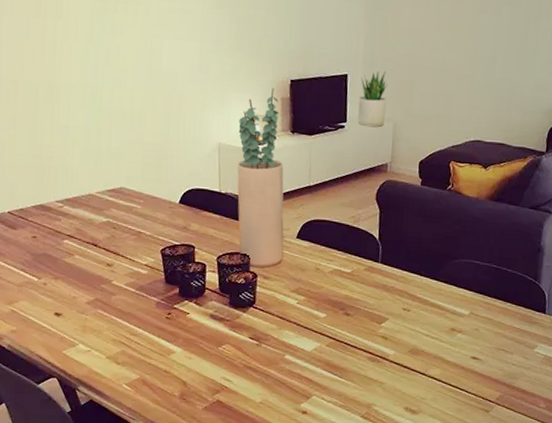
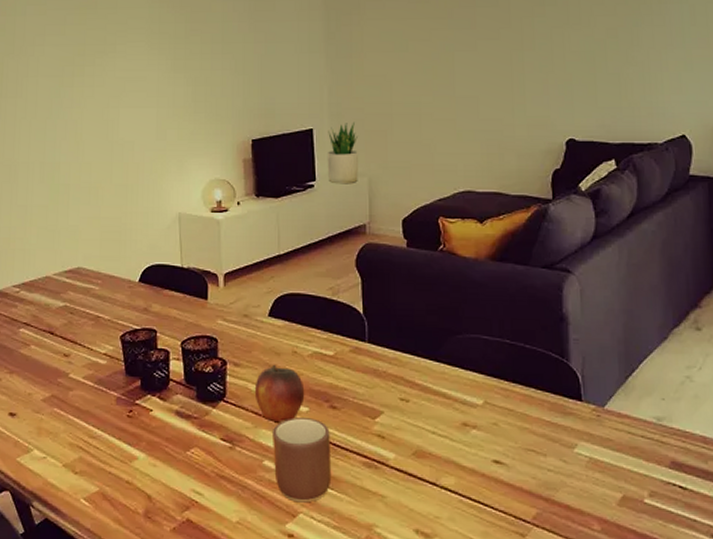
vase: present [236,87,284,268] -> none [198,149,255,354]
fruit: none [280,278,324,325] -> present [254,364,305,422]
mug: none [293,322,343,388] -> present [273,417,332,503]

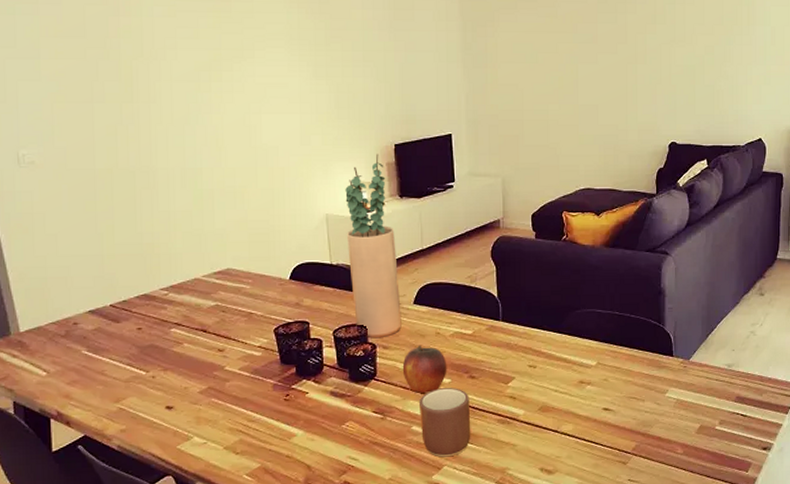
vase: none [198,149,255,354] -> present [345,153,402,339]
planter: present [327,121,358,184] -> none [465,127,493,185]

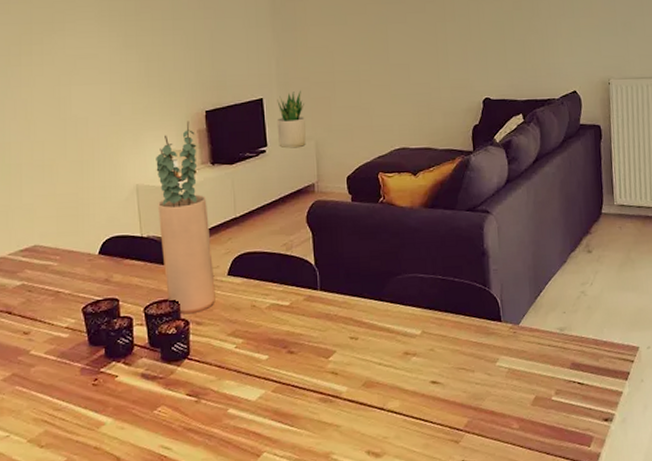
fruit: present [402,345,447,393] -> none [217,319,264,372]
mug: present [420,388,471,457] -> none [236,364,292,443]
planter: none [465,127,493,185] -> present [276,90,306,149]

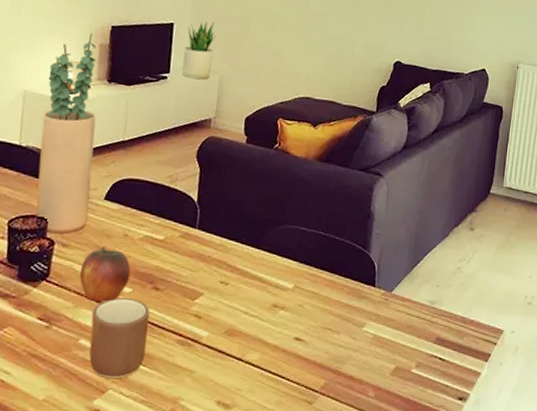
fruit: none [217,319,264,372] -> present [79,246,131,302]
mug: none [236,364,292,443] -> present [89,298,150,379]

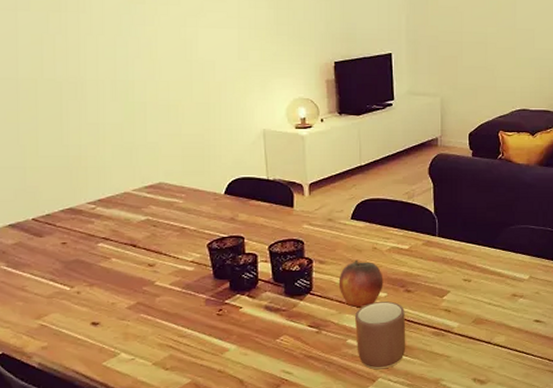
vase: present [35,33,97,234] -> none [283,70,338,254]
planter: present [182,21,215,80] -> none [404,48,432,103]

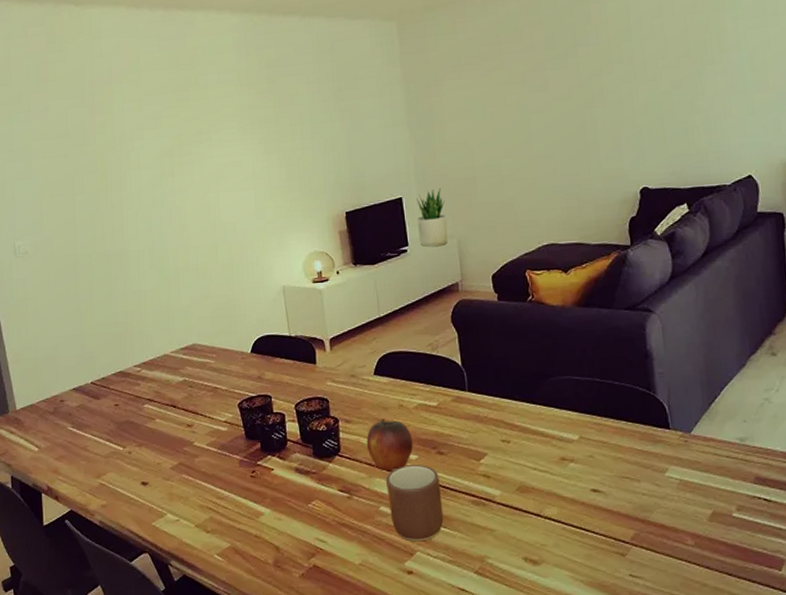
planter: none [404,48,432,103] -> present [416,187,448,248]

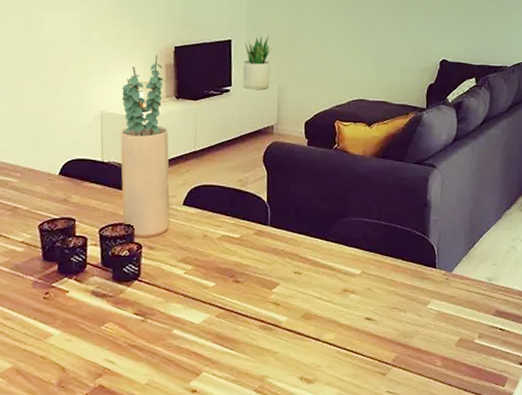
vase: none [300,222,363,412] -> present [120,54,170,239]
fruit: present [366,418,413,470] -> none [167,247,213,296]
mug: present [386,465,444,542] -> none [181,292,233,363]

